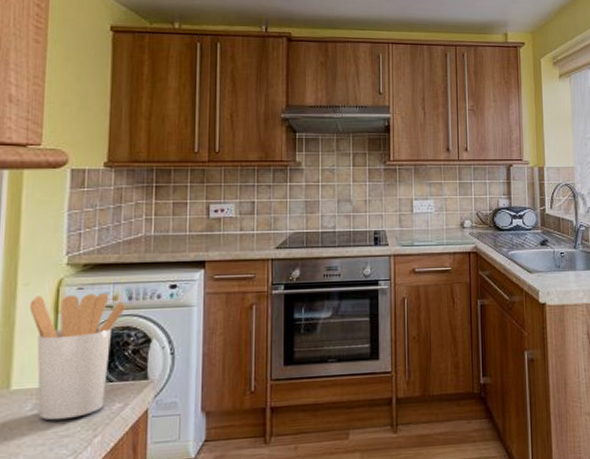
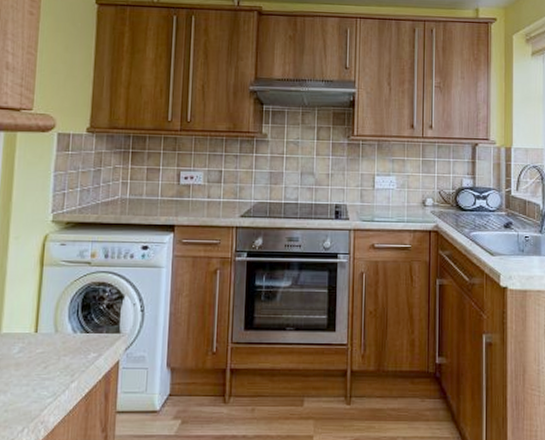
utensil holder: present [29,293,126,421] -> none [18,249,103,364]

